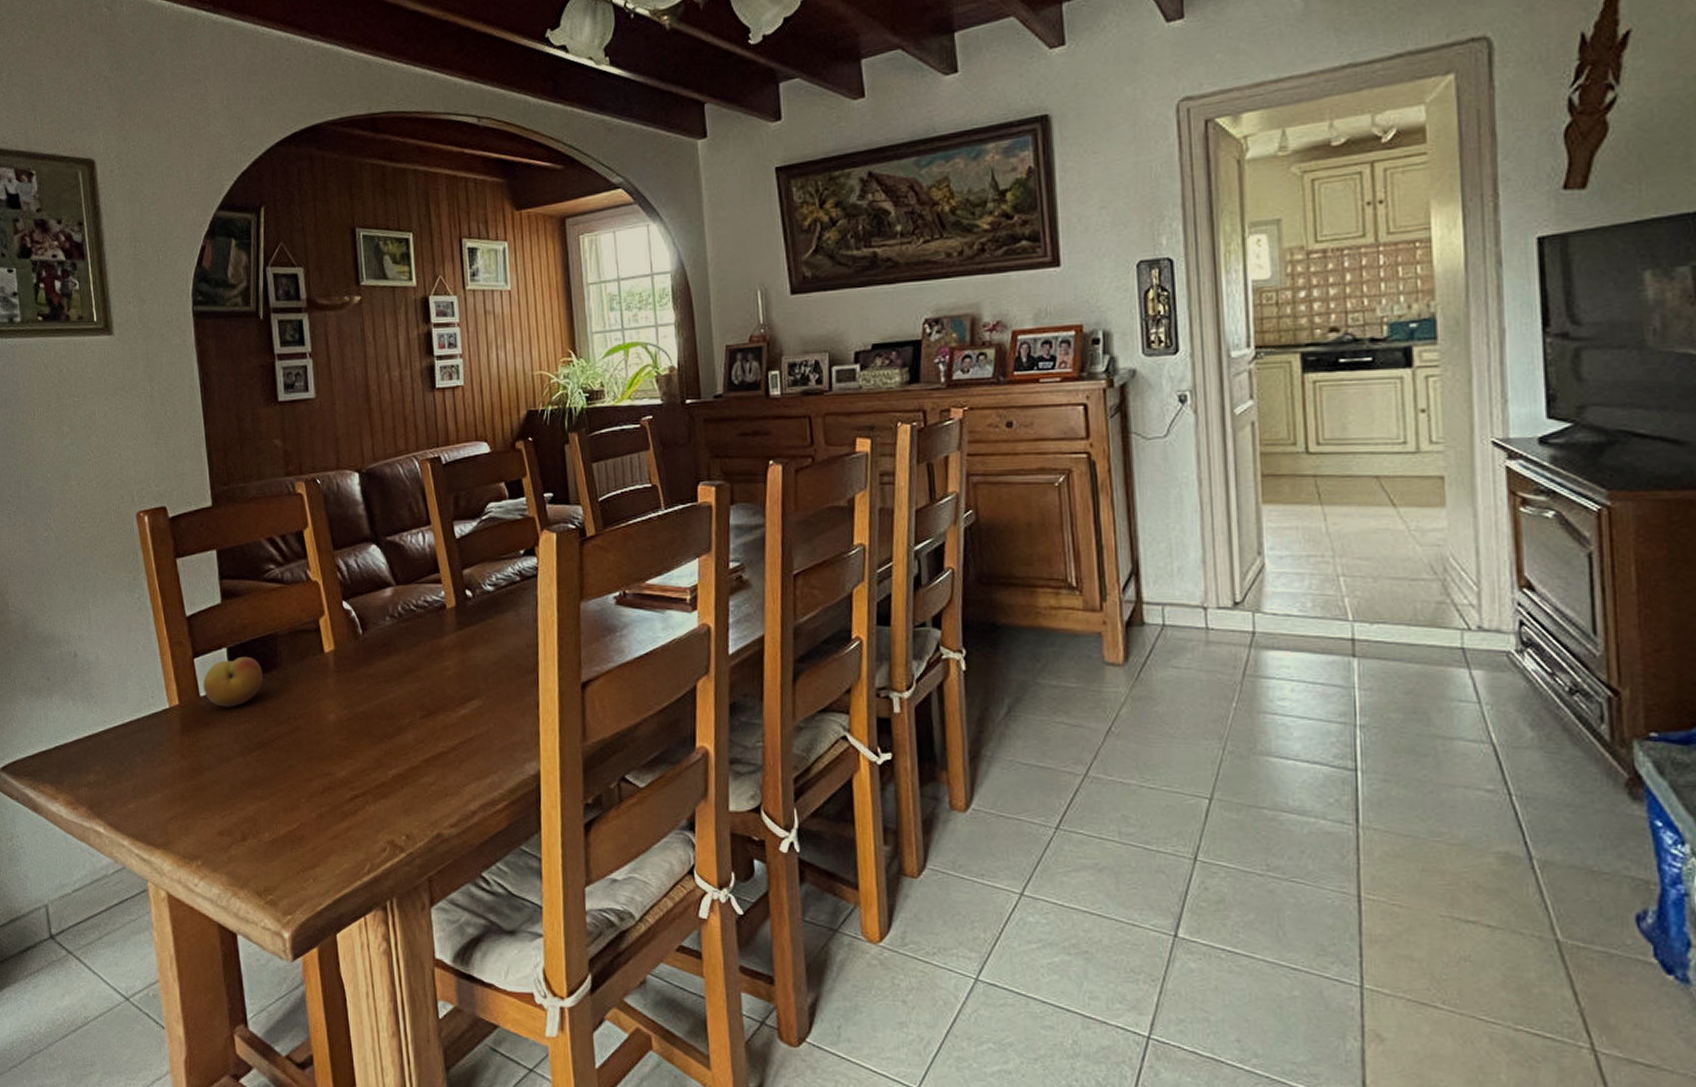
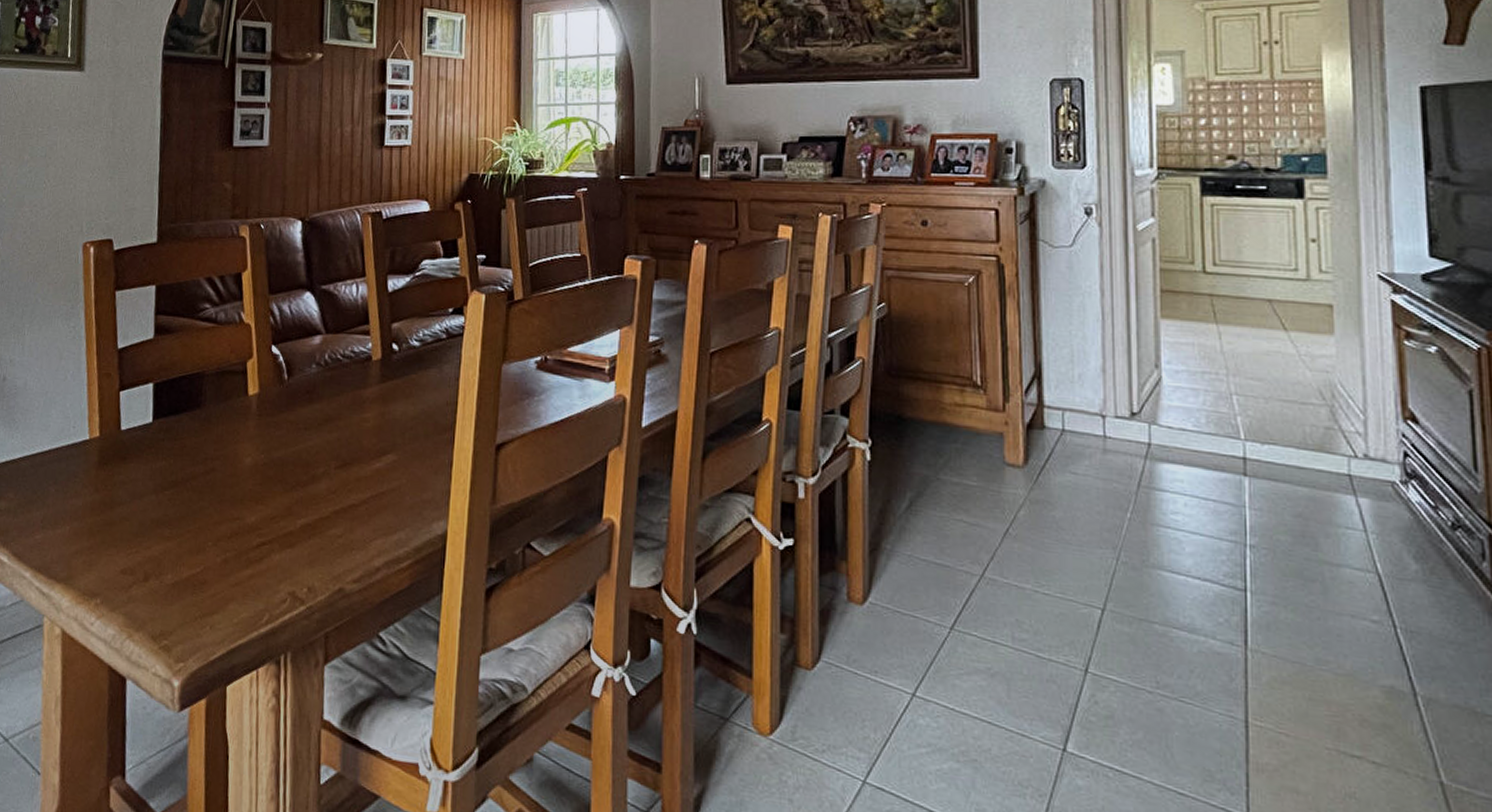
fruit: present [203,656,263,707] -> none [125,393,186,443]

